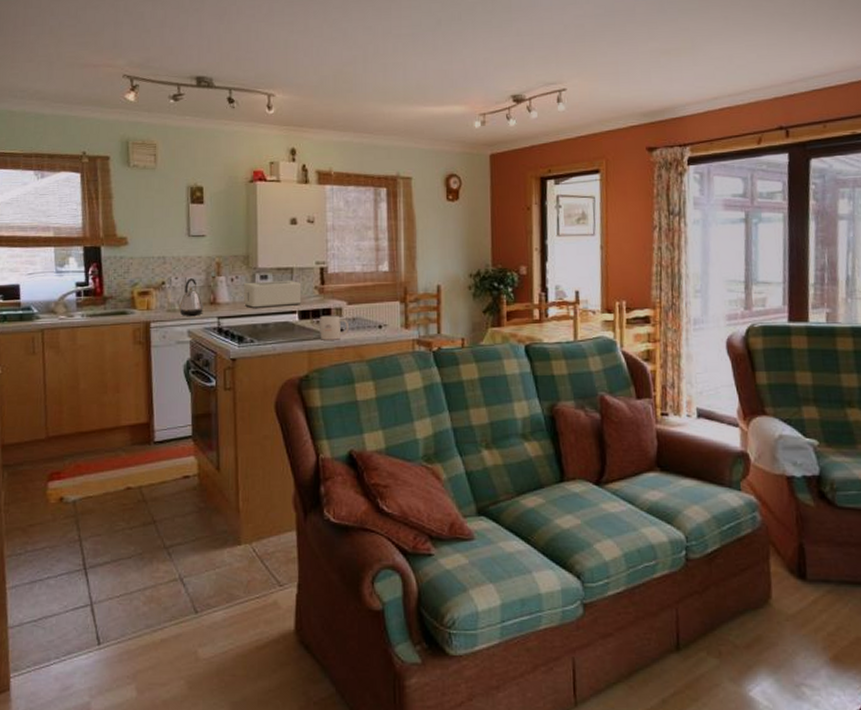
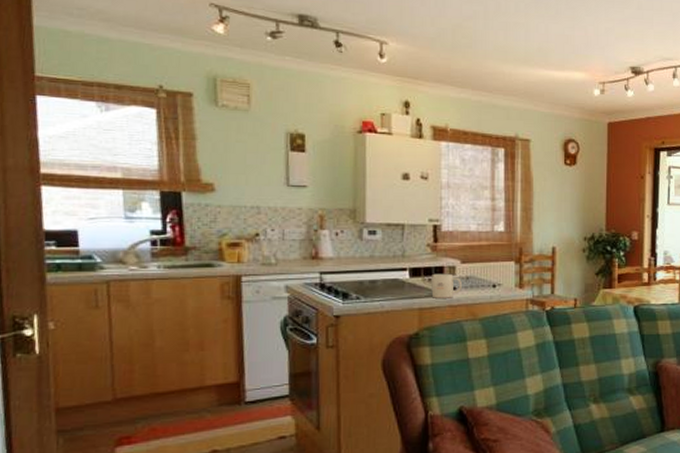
kettle: present [179,278,203,316] -> none [276,231,304,270]
toaster: present [243,281,302,309] -> none [349,237,413,265]

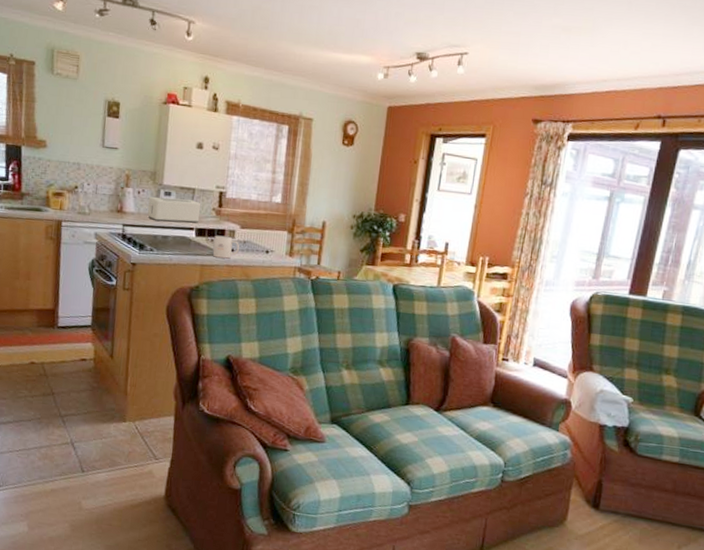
toaster: none [349,237,413,265] -> present [147,196,201,224]

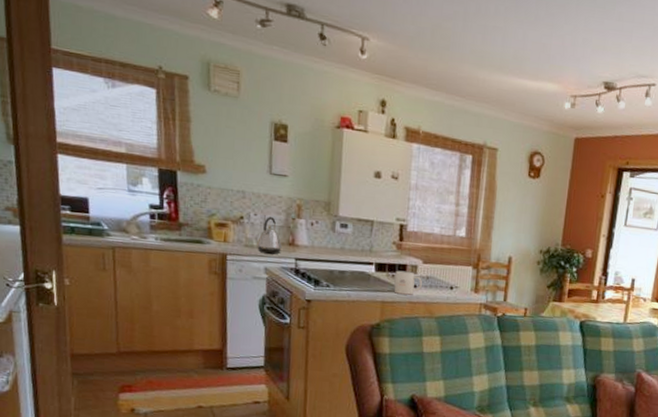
kettle: none [89,186,111,221] -> present [257,217,282,255]
toaster: present [147,196,201,224] -> none [322,229,381,258]

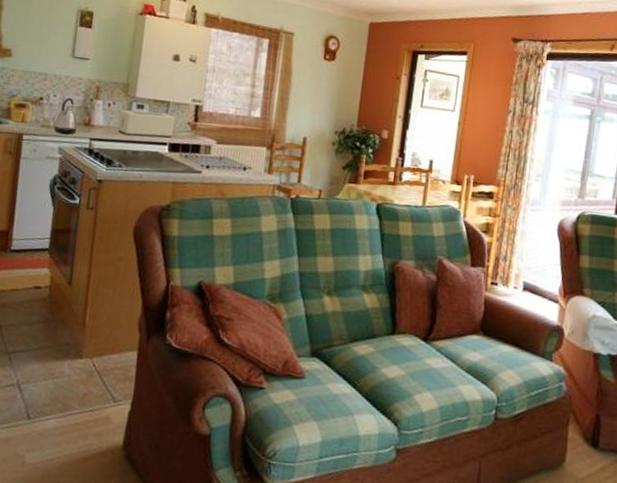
toaster: none [322,229,381,258] -> present [117,109,176,138]
mug: present [393,270,422,295] -> none [186,150,215,176]

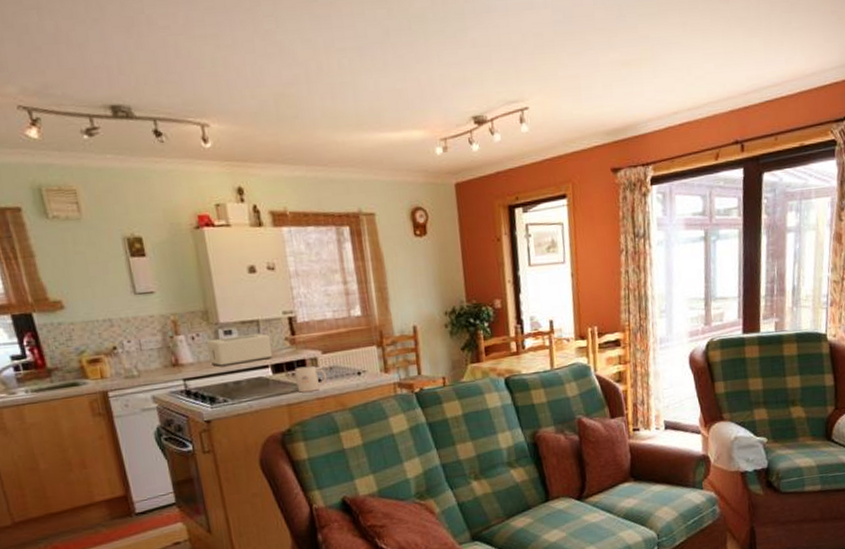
kettle: present [53,98,78,135] -> none [138,340,166,382]
mug: none [186,150,215,176] -> present [294,365,327,393]

